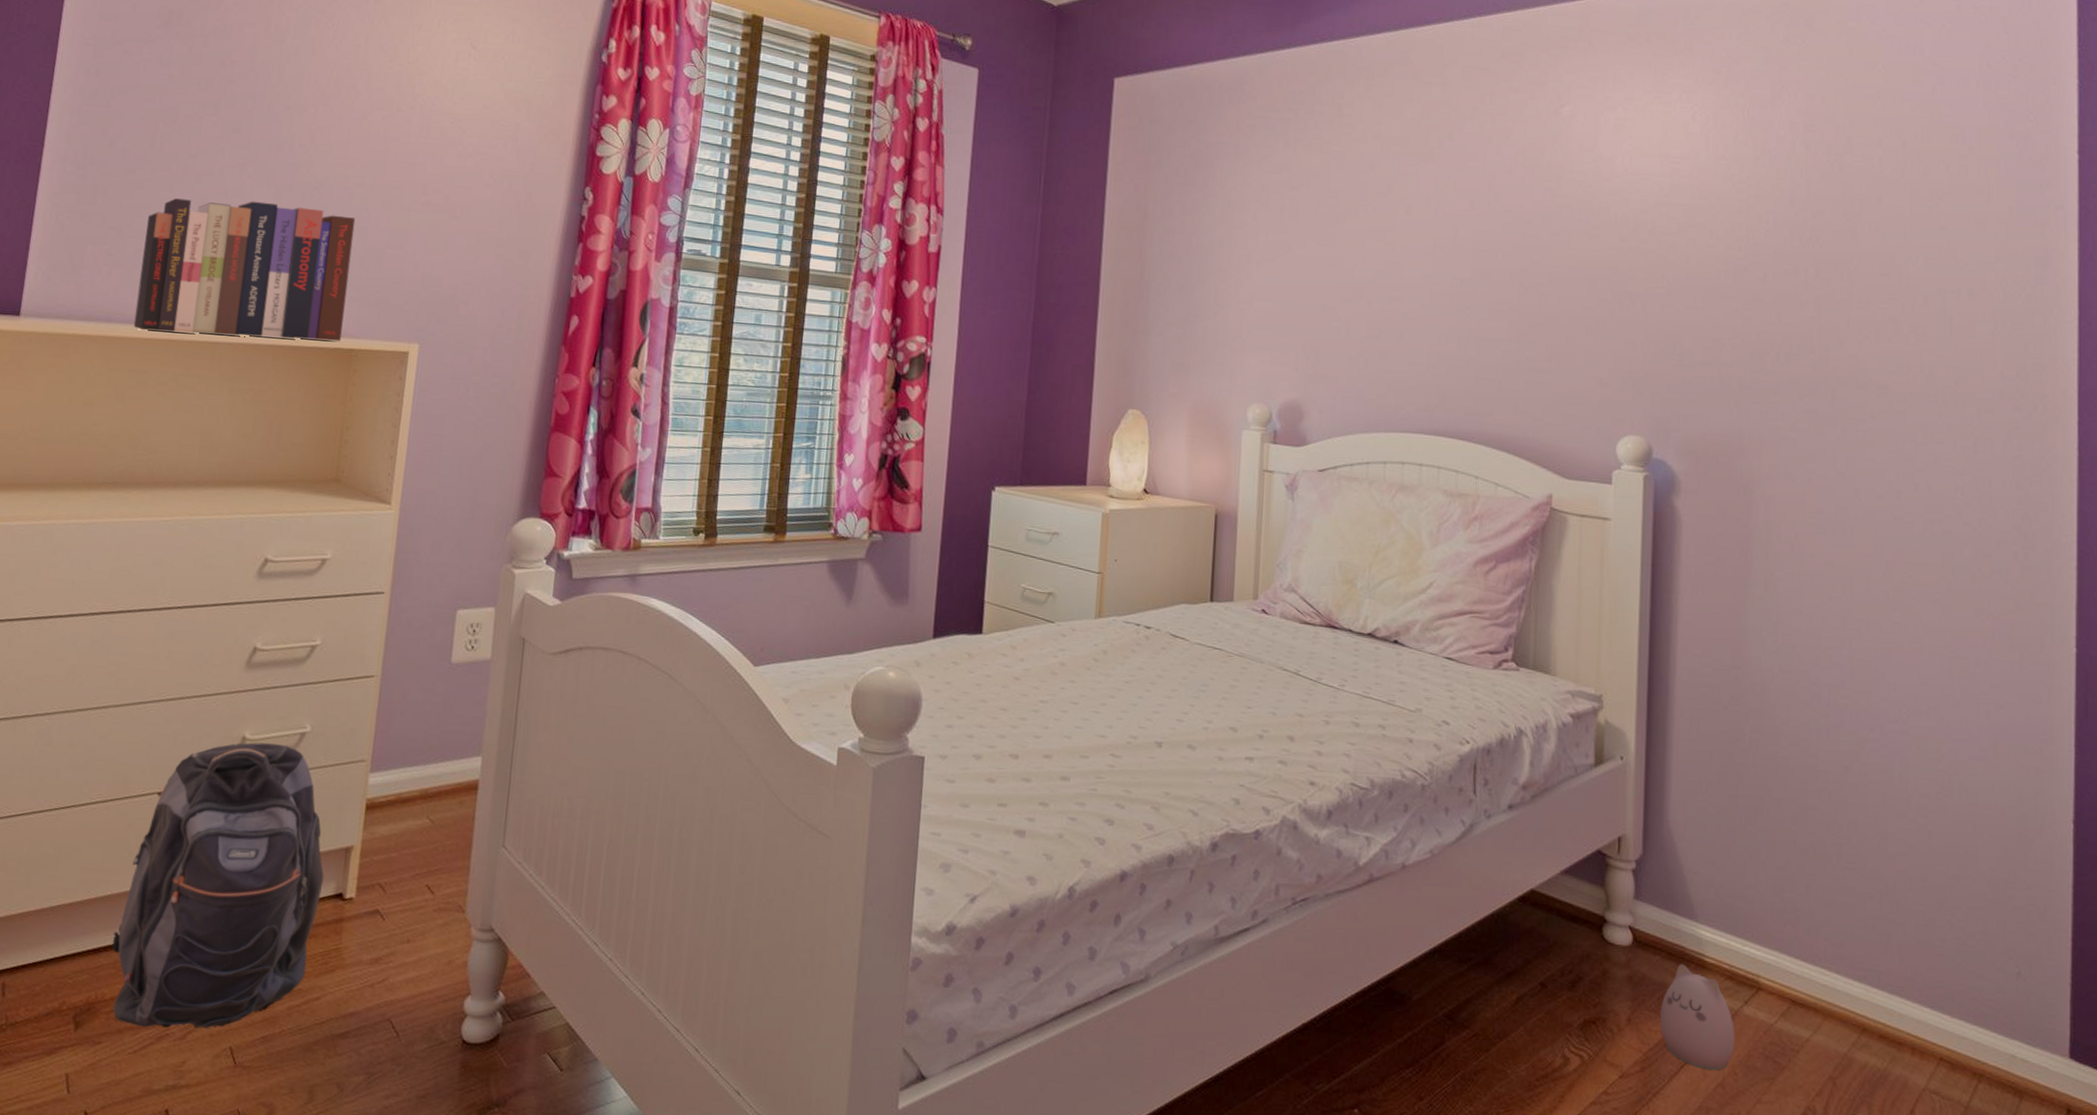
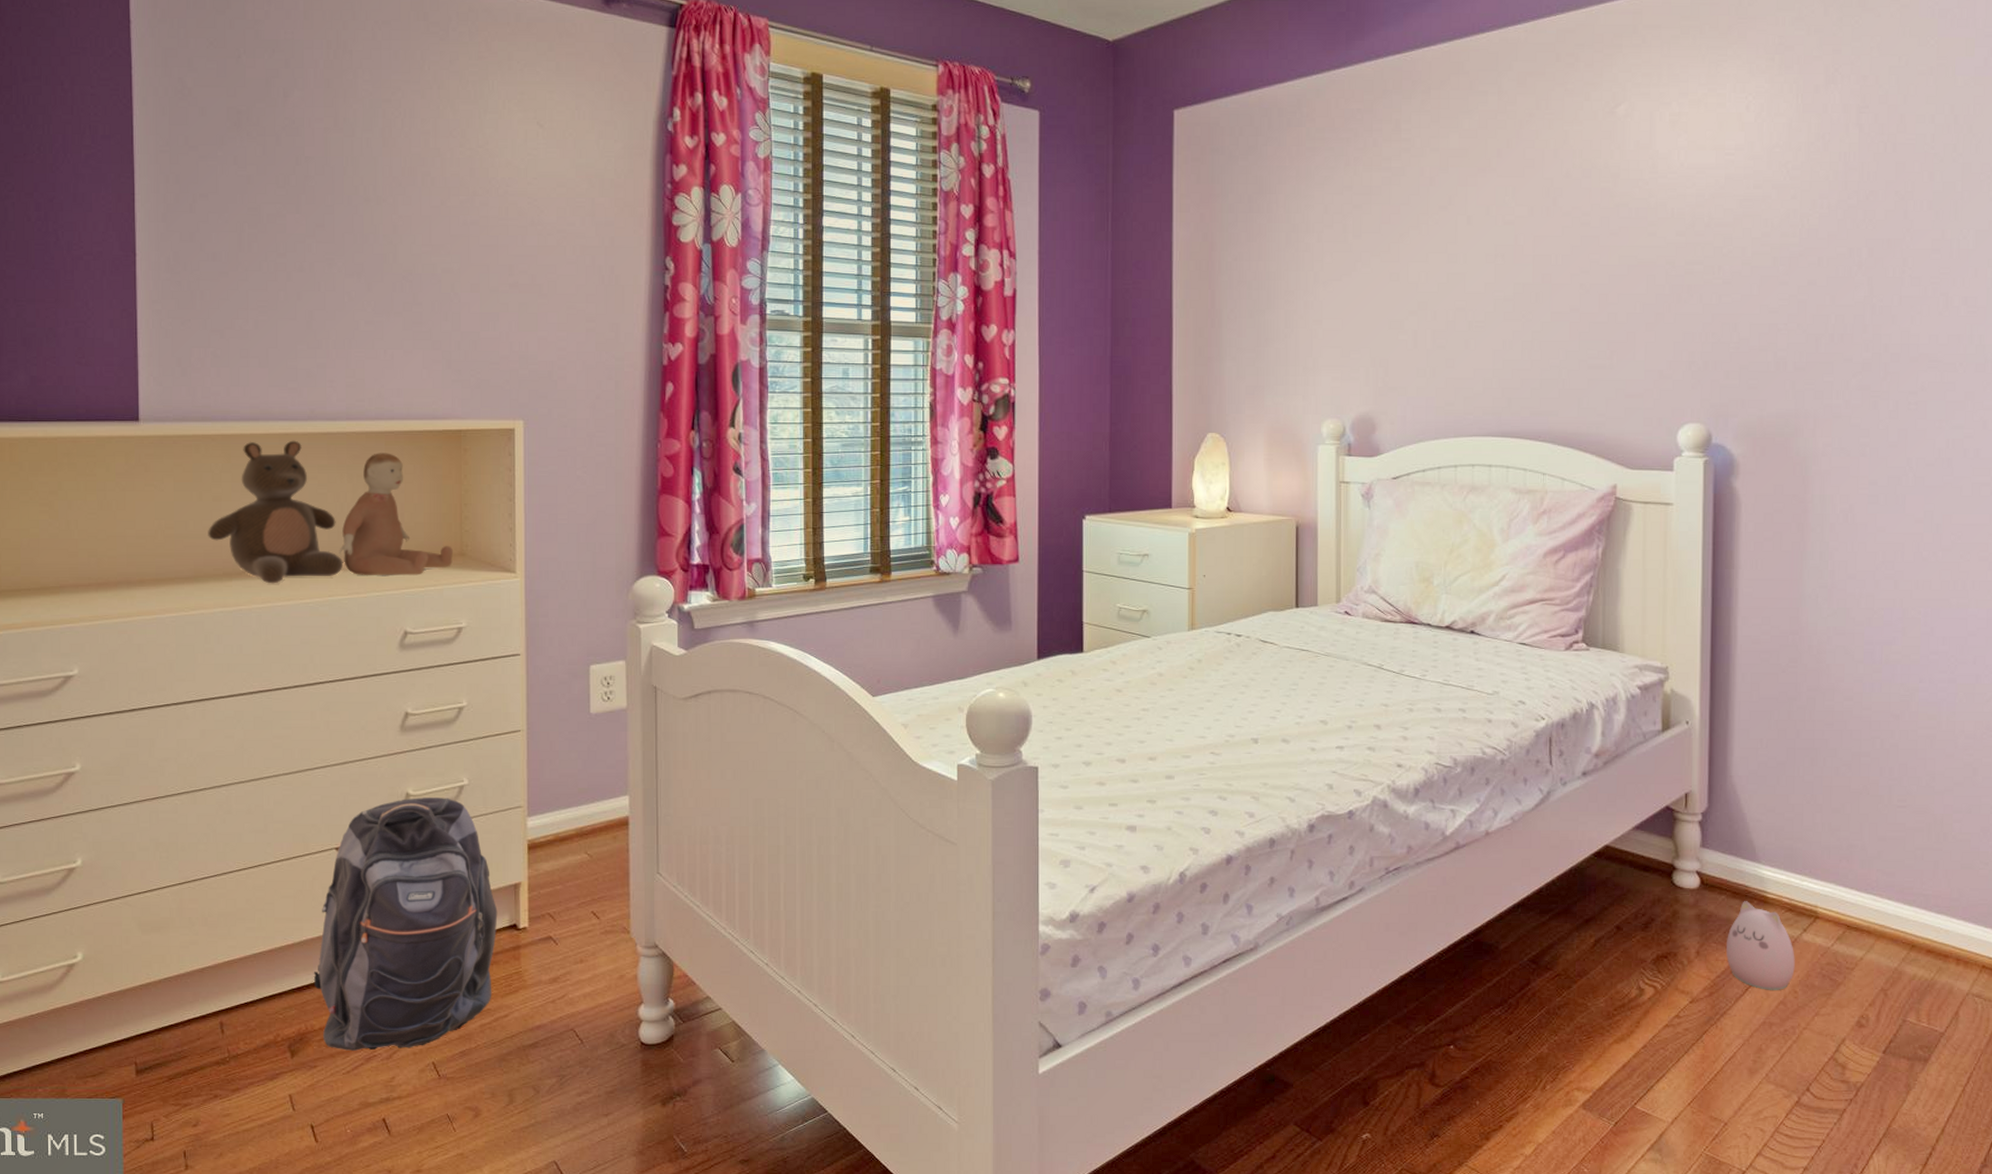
stuffed bear: none [72,345,210,498] -> present [208,440,343,584]
books: present [133,198,356,341] -> none [247,294,448,427]
doll: none [207,367,329,500] -> present [339,453,454,576]

